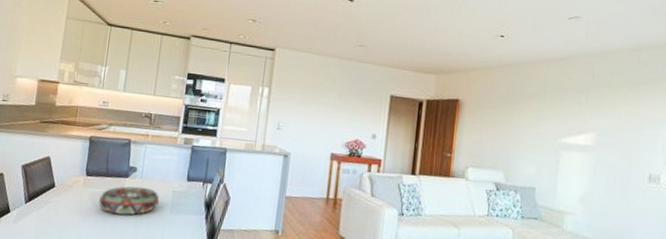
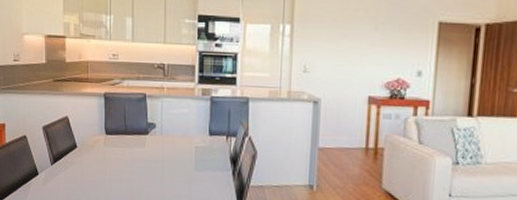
decorative bowl: present [99,186,160,215] -> none [122,143,183,174]

